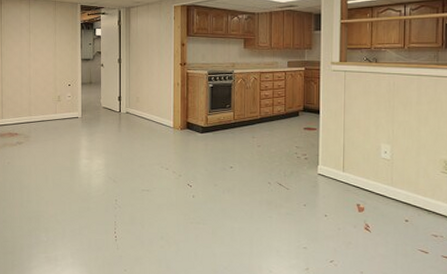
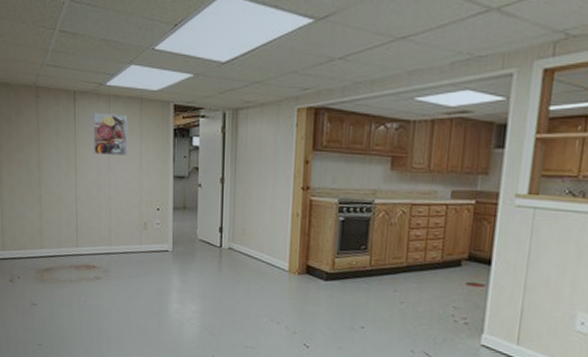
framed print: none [16,12,44,44] -> present [93,112,128,155]

